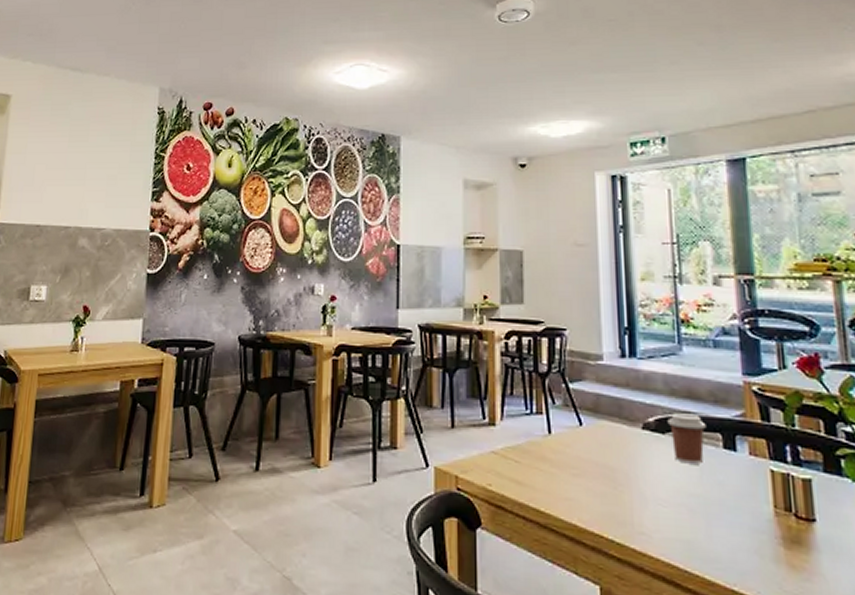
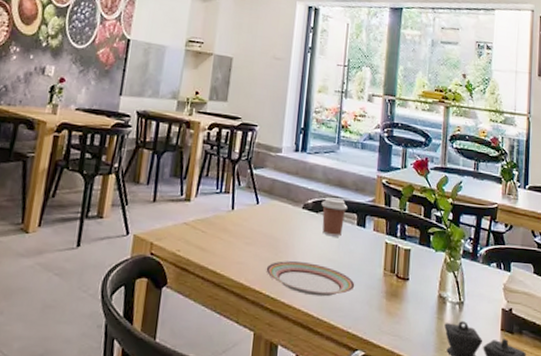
plate: none [604,496,734,543] -> present [266,261,355,297]

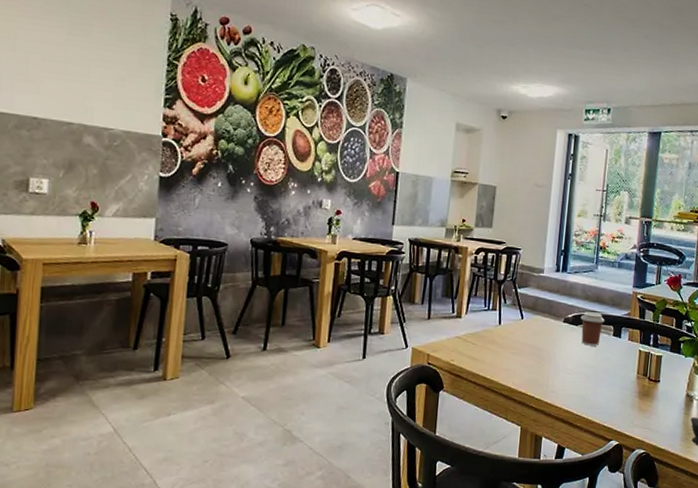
plate: present [266,261,355,297] -> none [530,367,611,397]

